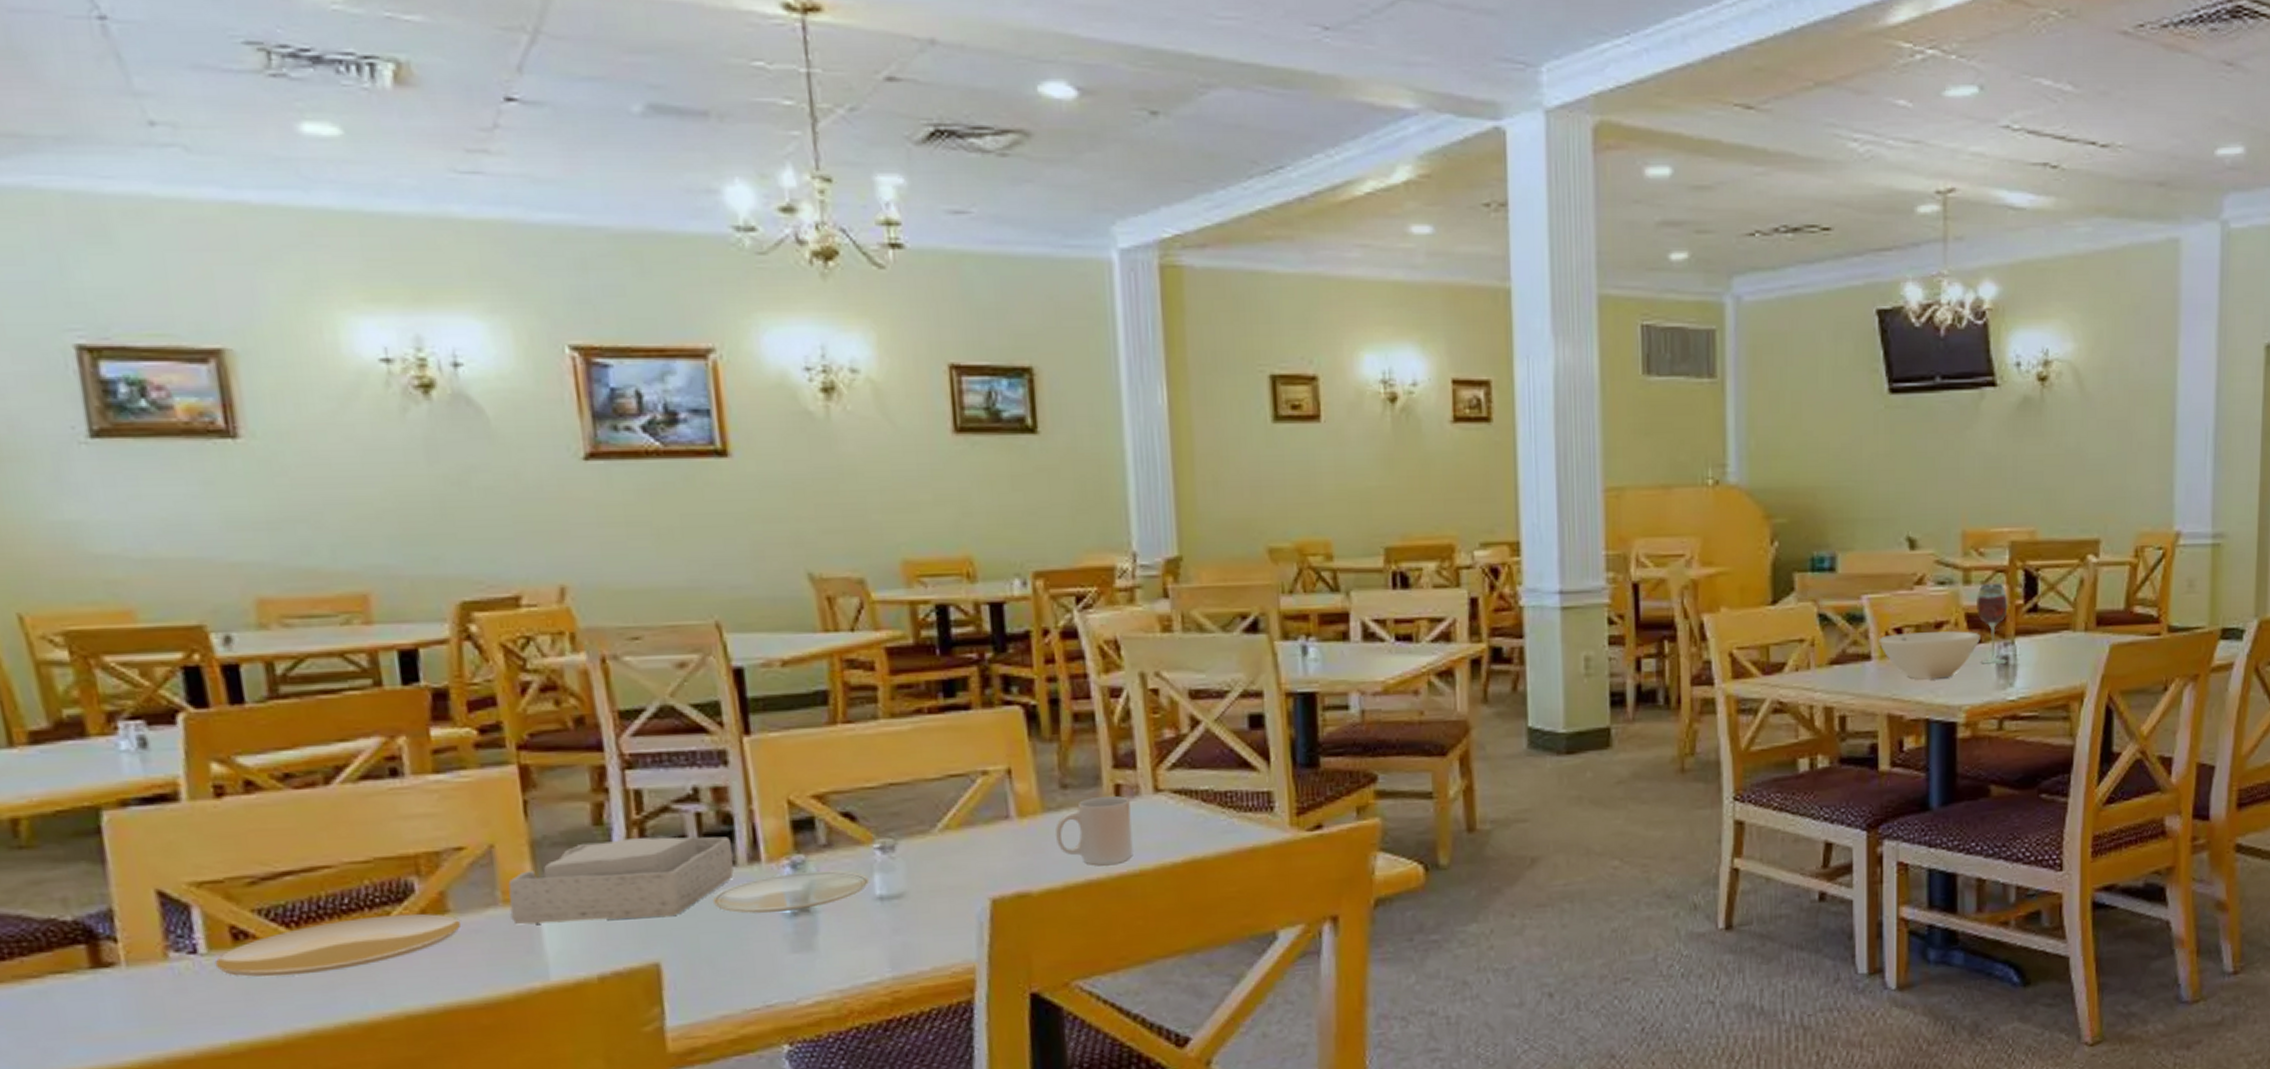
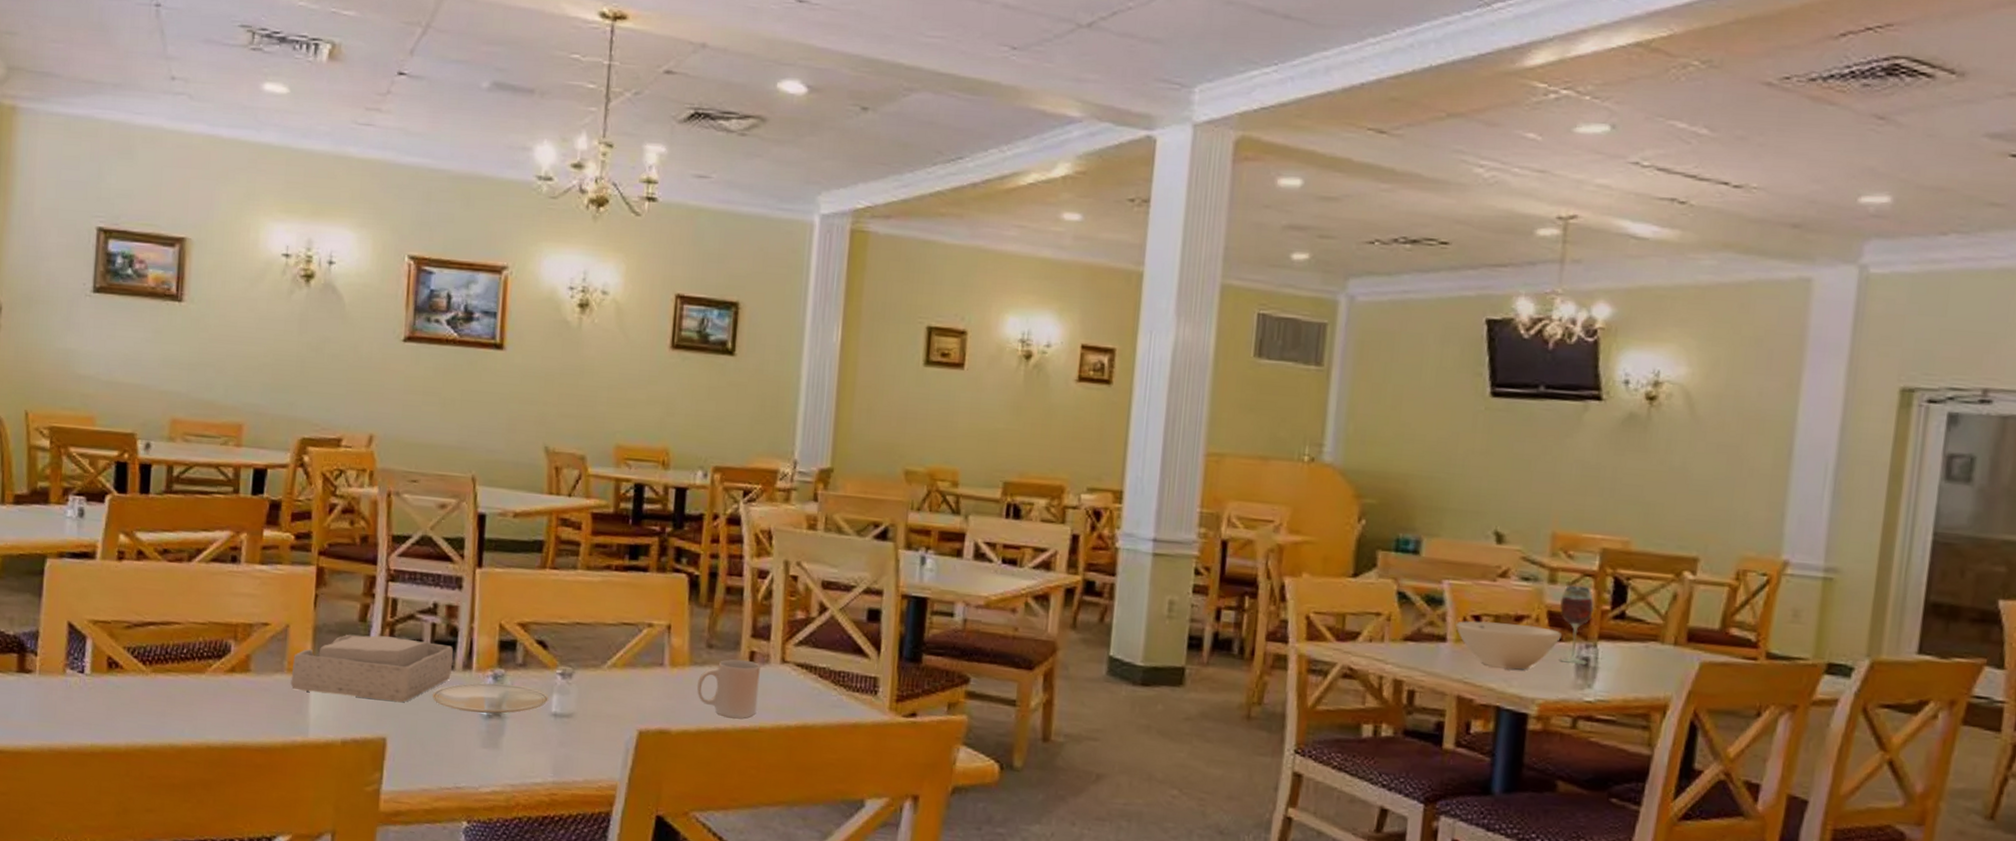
plate: present [214,913,462,978] -> none [93,665,257,703]

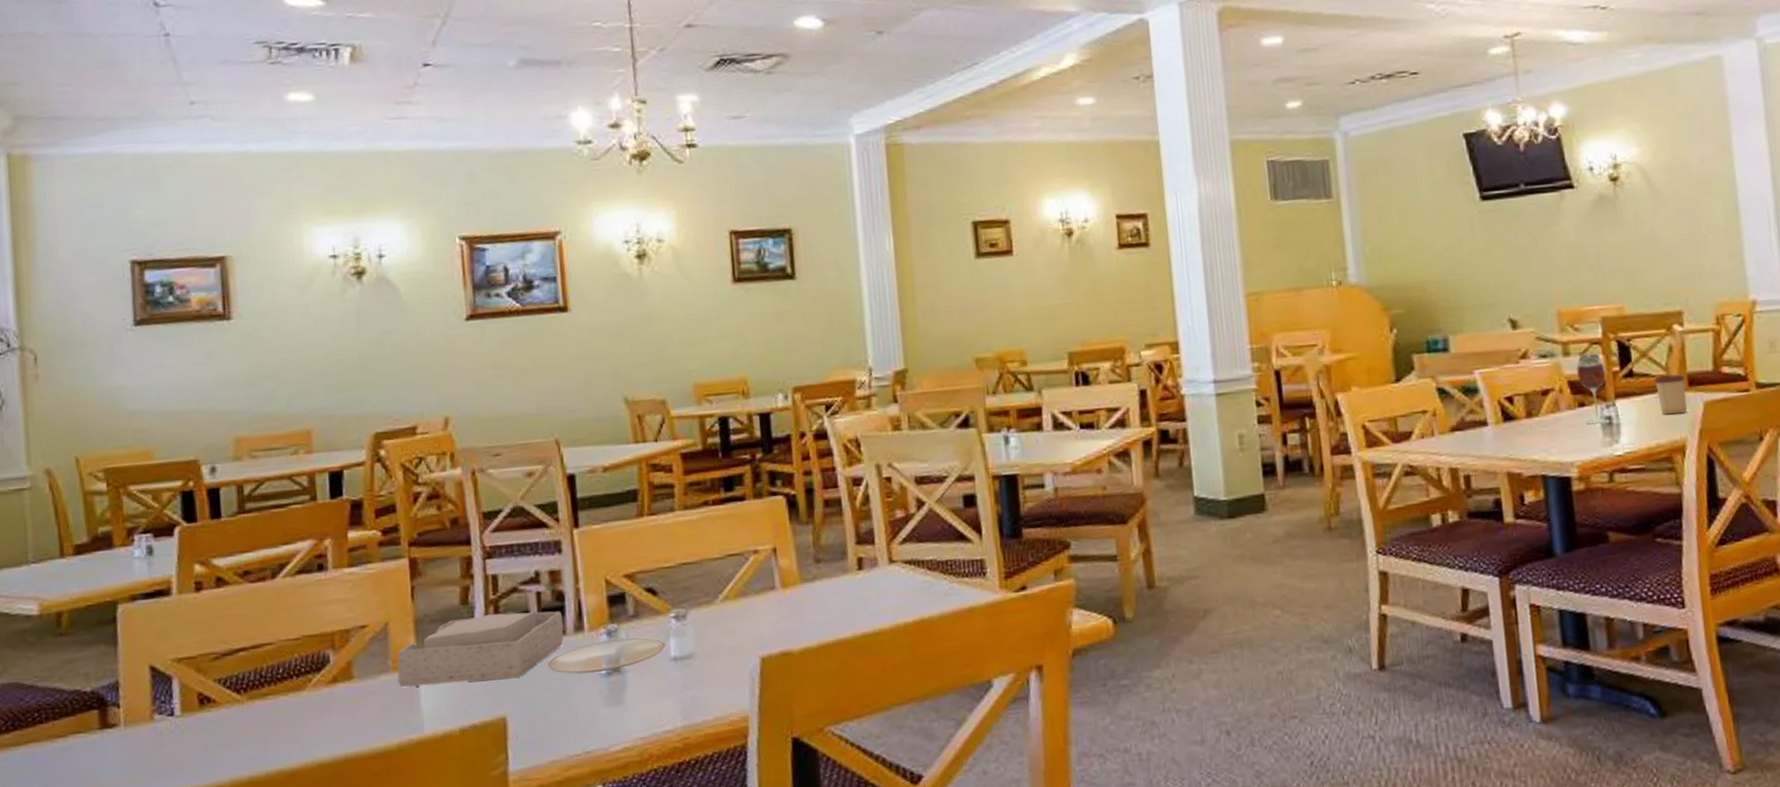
cup: present [696,659,760,720] -> none [811,567,873,628]
bowl: present [1455,621,1562,670] -> none [1493,396,1584,441]
cup: none [1647,624,1684,670] -> present [1654,374,1687,415]

